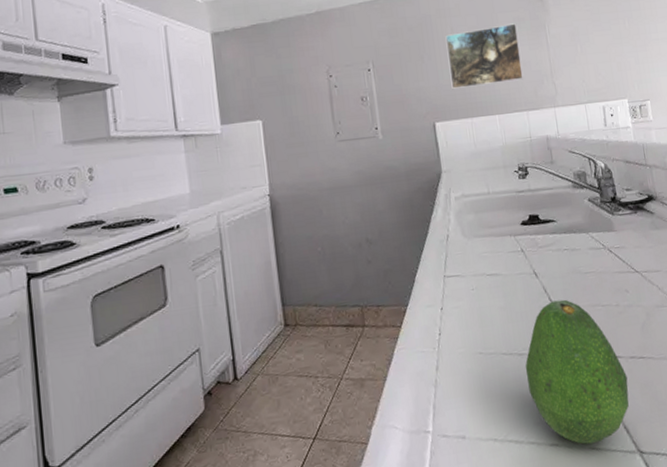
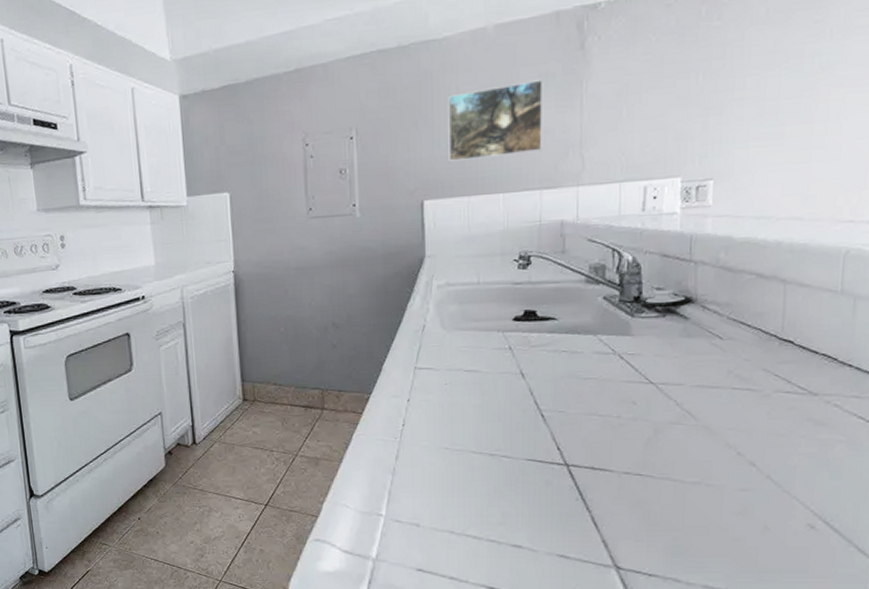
fruit: present [525,299,629,445] -> none [495,404,616,552]

